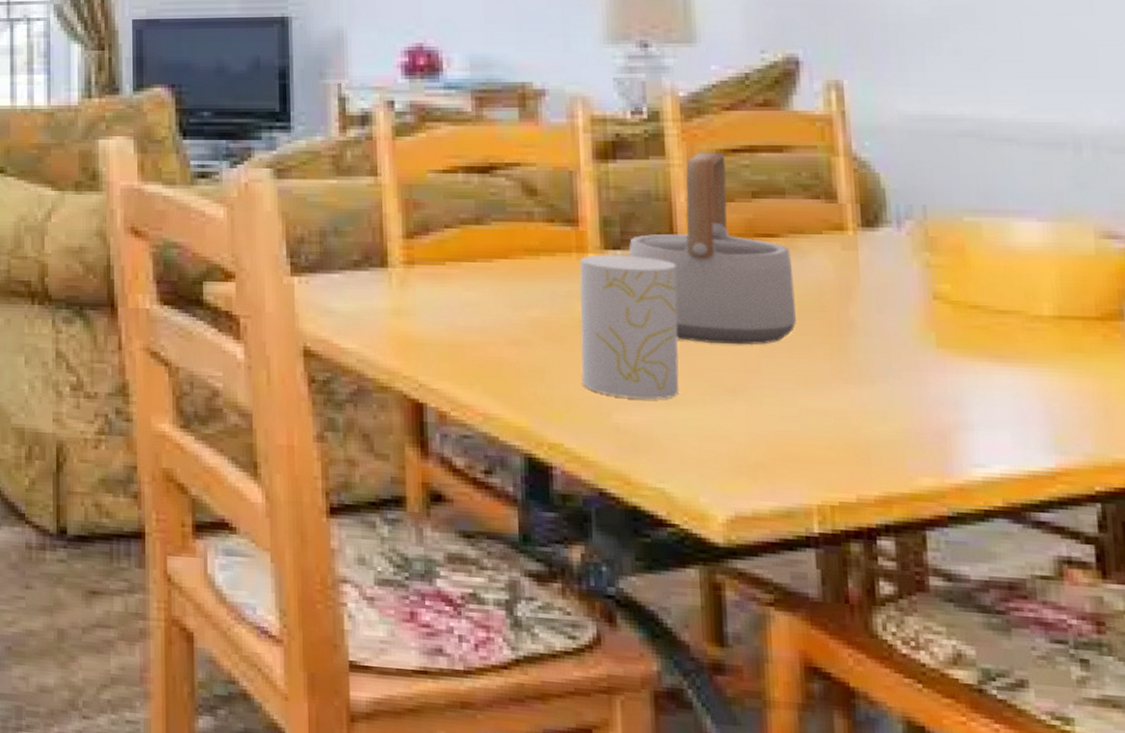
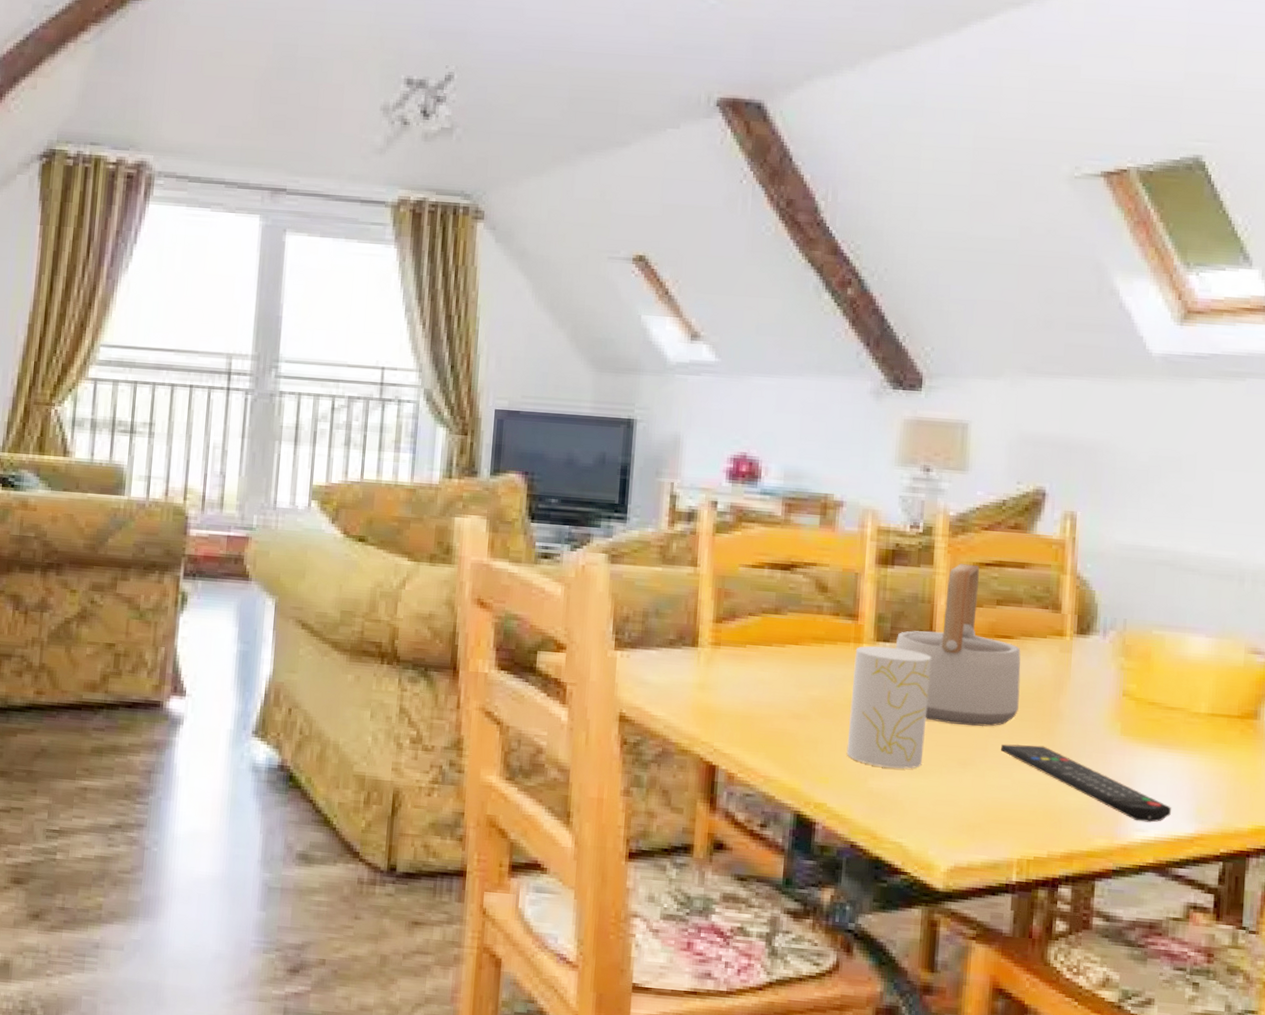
remote control: none [778,364,1020,456] -> present [1000,744,1172,823]

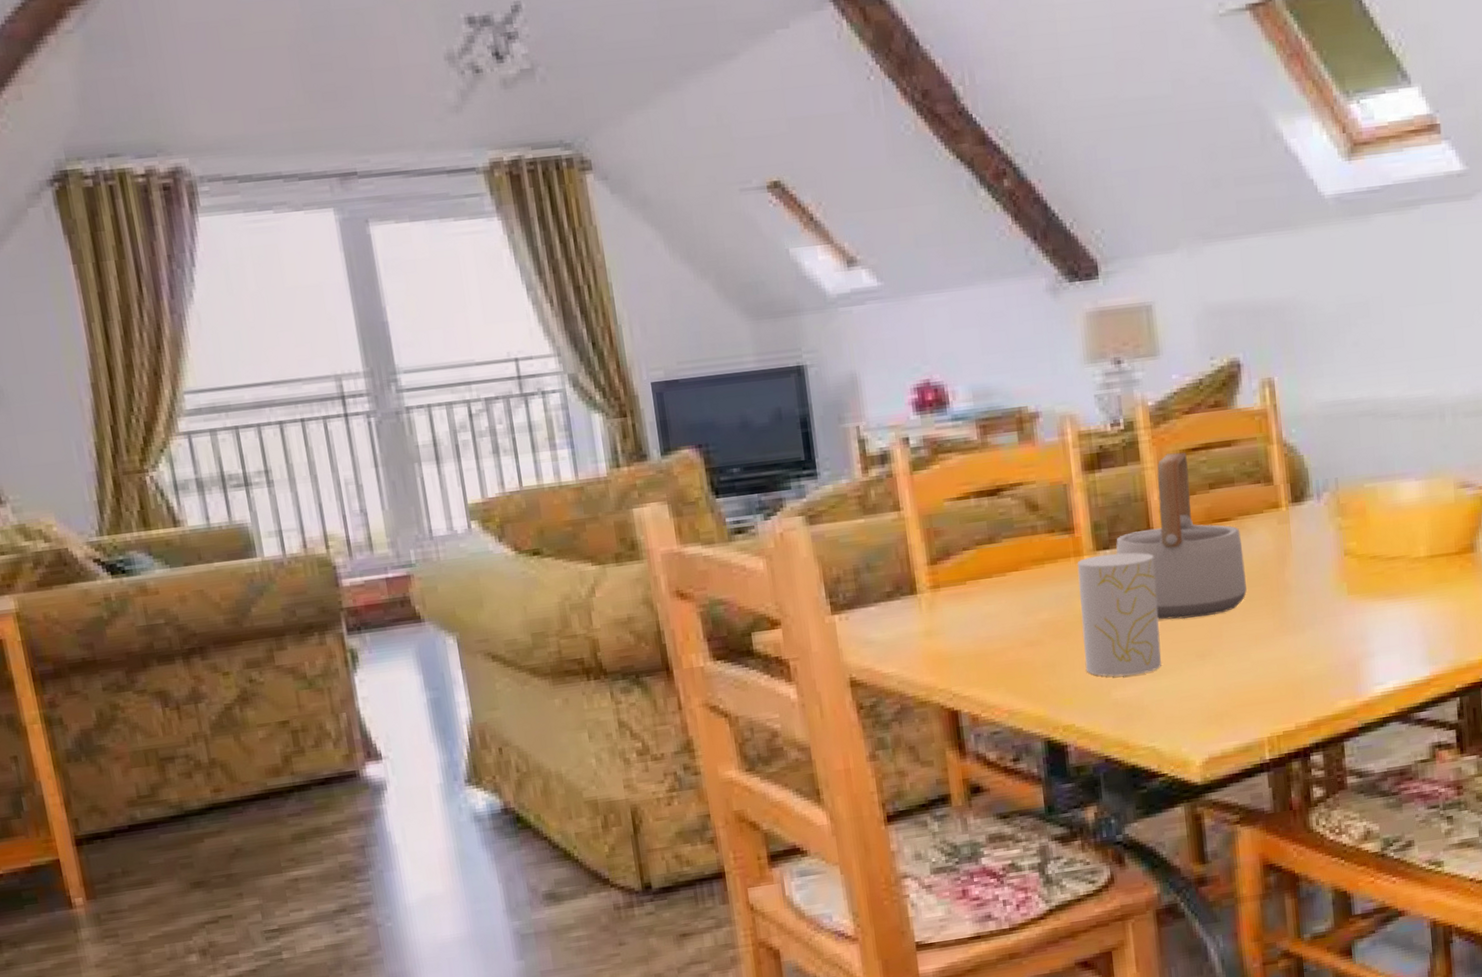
remote control: present [1000,744,1172,823] -> none [1235,621,1406,676]

